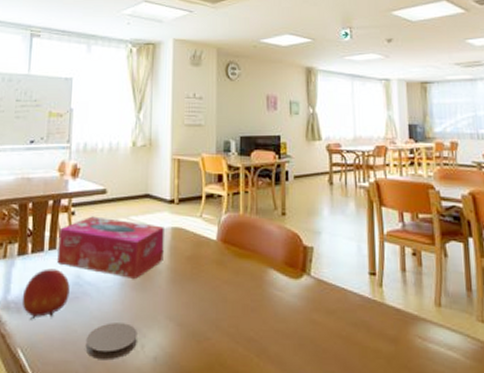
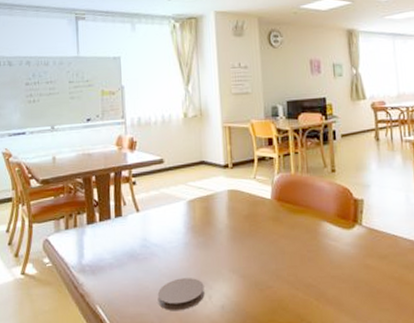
fruit: present [22,268,70,320] -> none [95,234,139,280]
tissue box: present [57,216,164,279] -> none [123,184,223,238]

